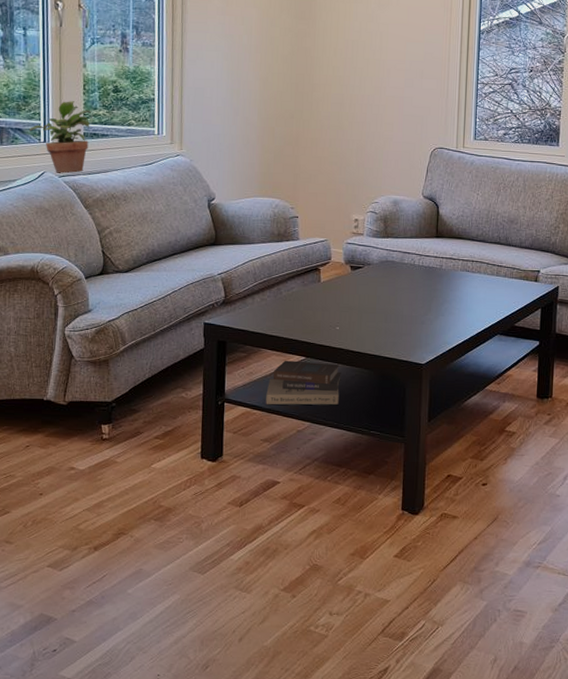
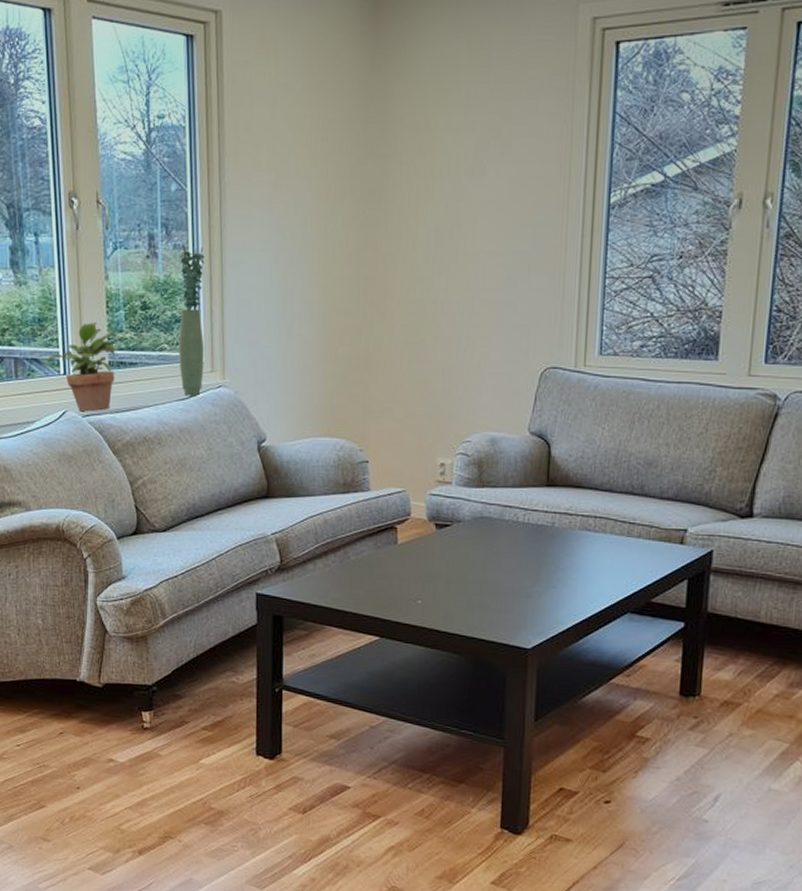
vase: none [144,43,168,163] -> present [179,245,205,396]
books: present [266,360,341,405] -> none [332,640,424,697]

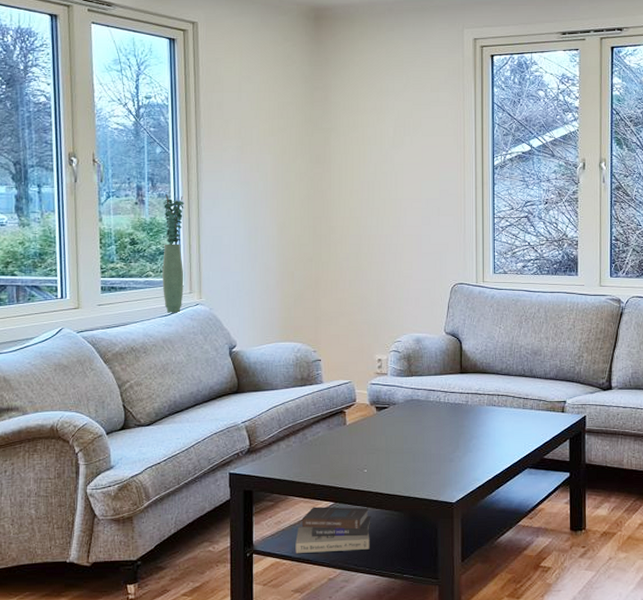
potted plant: present [46,322,116,412] -> none [45,255,108,329]
books: none [332,640,424,697] -> present [295,506,371,554]

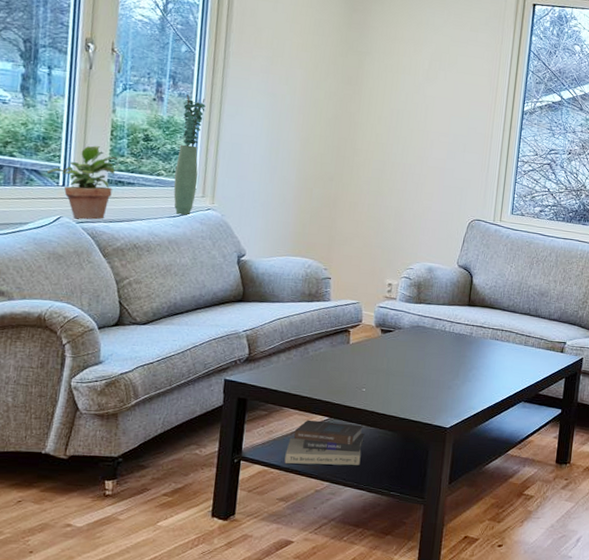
potted plant: none [45,255,108,329] -> present [46,145,118,220]

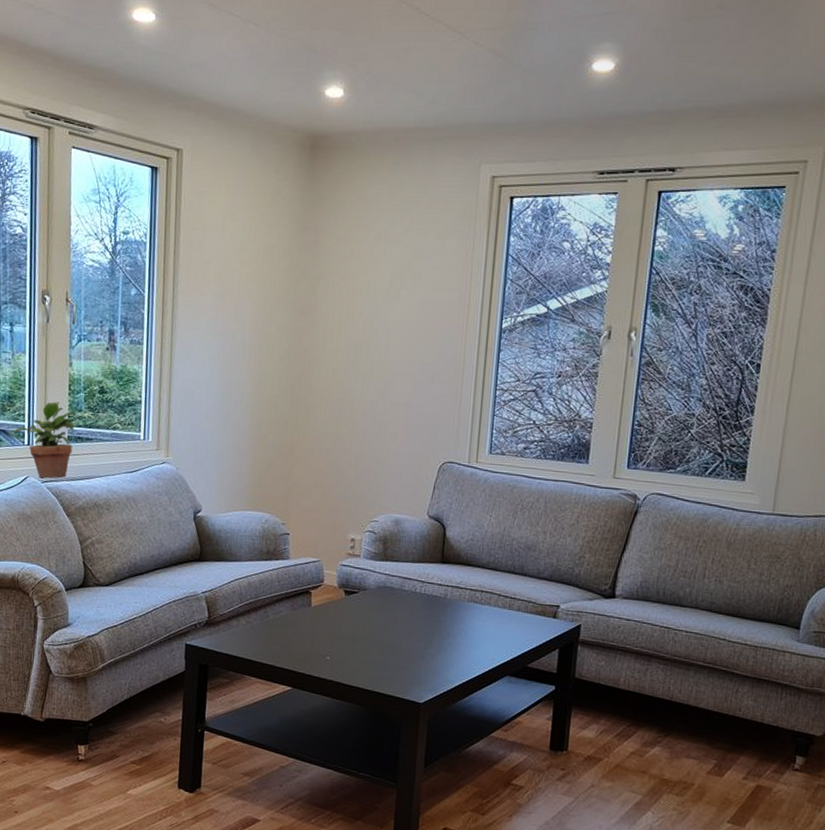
vase: present [173,94,206,216] -> none [129,341,157,470]
books: present [284,420,365,466] -> none [248,689,330,742]

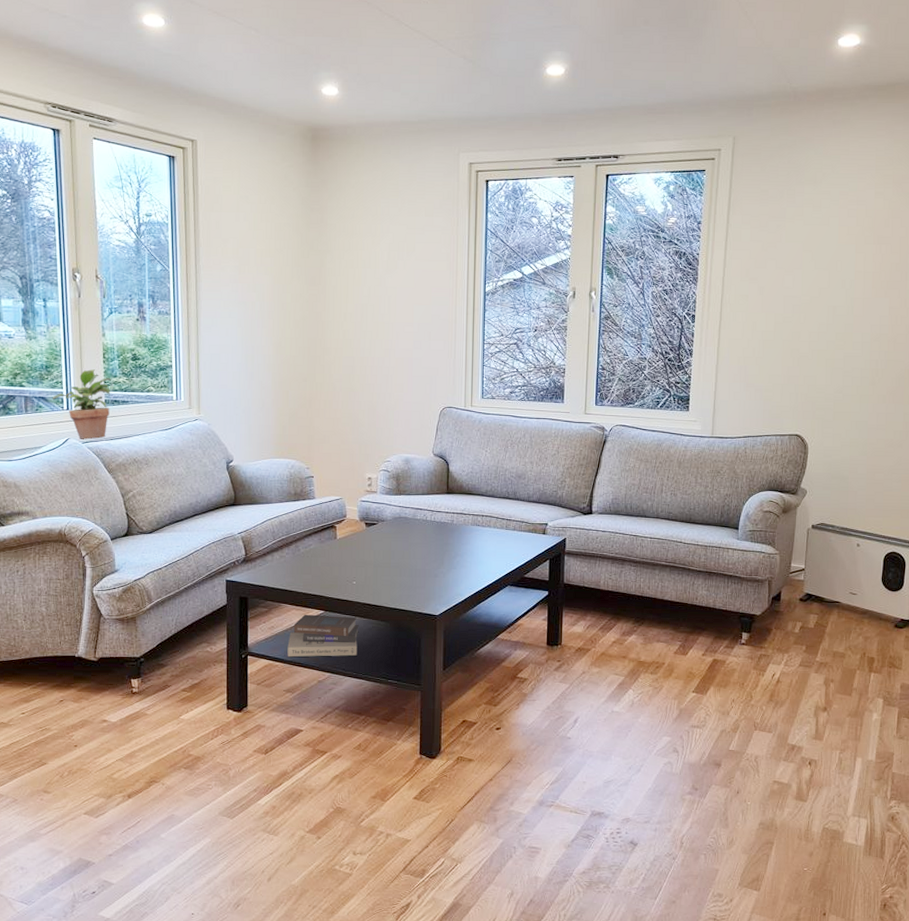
books: none [248,689,330,742] -> present [287,614,359,657]

